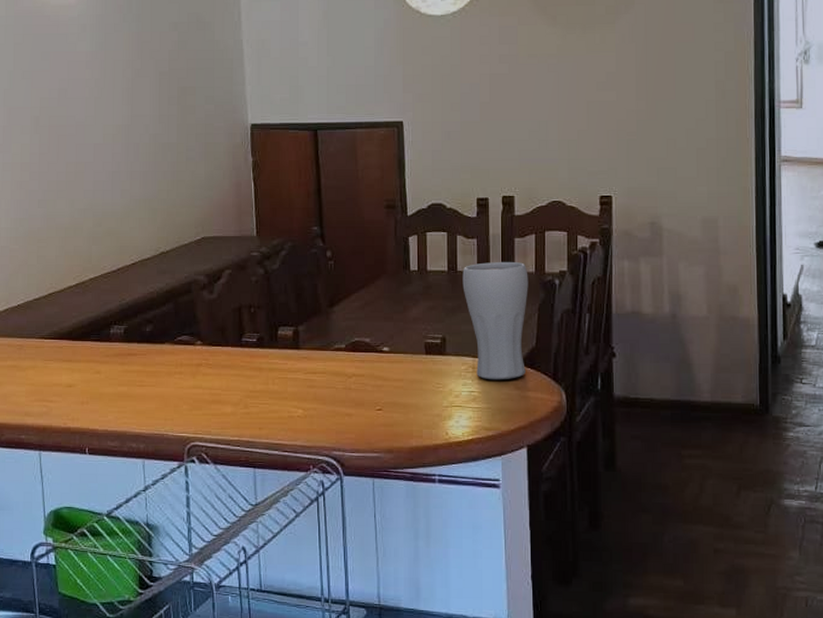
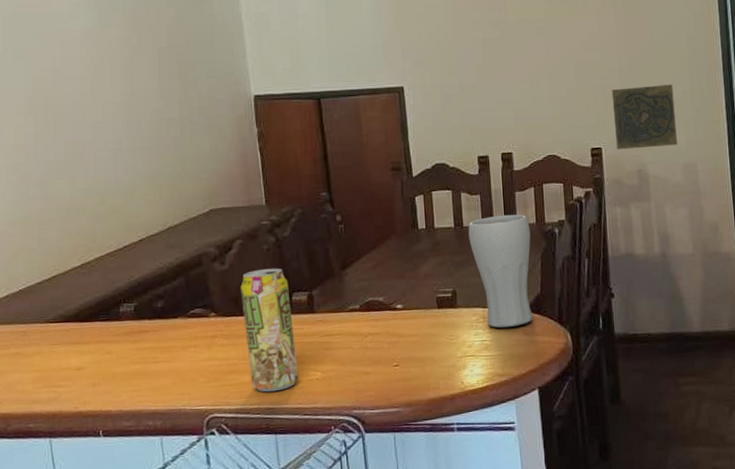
beverage can: none [228,300,280,425] -> present [241,268,299,392]
decorative tile: none [627,131,697,199] -> present [611,84,677,150]

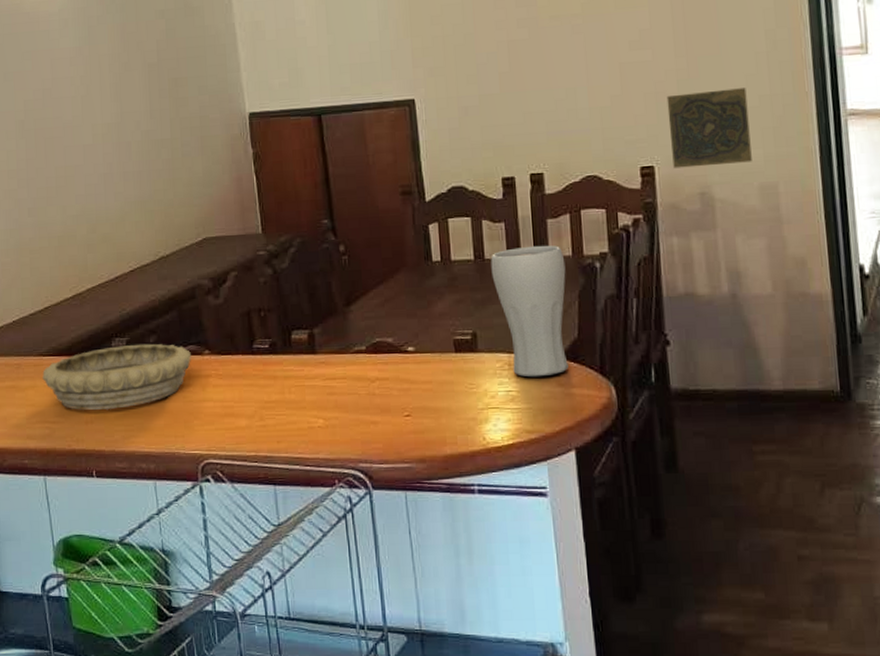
decorative bowl: none [49,308,199,374] -> present [42,343,192,410]
beverage can: present [241,268,299,392] -> none [236,303,299,439]

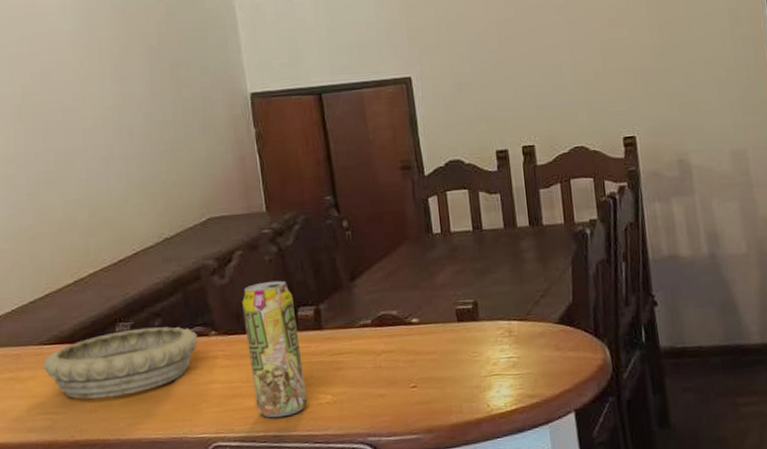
beverage can: none [236,303,299,439] -> present [242,280,308,418]
drinking glass: present [491,245,569,378] -> none [488,214,565,343]
decorative tile: present [666,88,752,168] -> none [644,61,723,138]

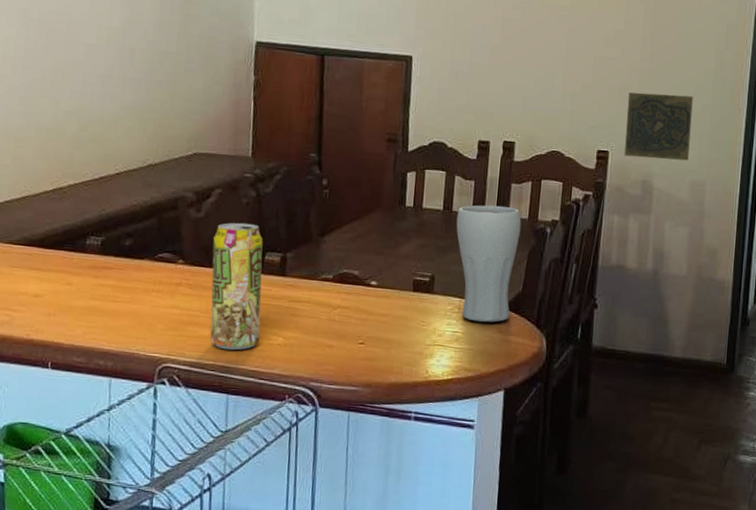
decorative bowl: present [43,327,198,399] -> none [9,244,166,305]
drinking glass: none [488,214,565,343] -> present [456,205,522,323]
decorative tile: none [644,61,723,138] -> present [624,92,693,161]

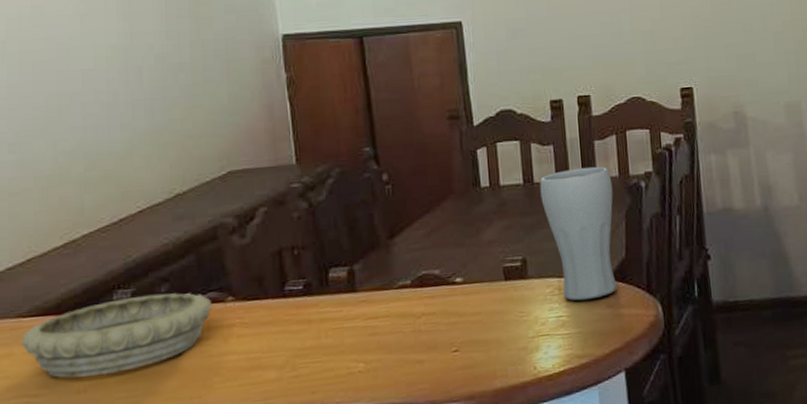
decorative bowl: none [9,244,166,305] -> present [21,293,212,379]
beverage can: present [210,222,263,351] -> none [265,239,337,391]
decorative tile: present [624,92,693,161] -> none [702,14,778,89]

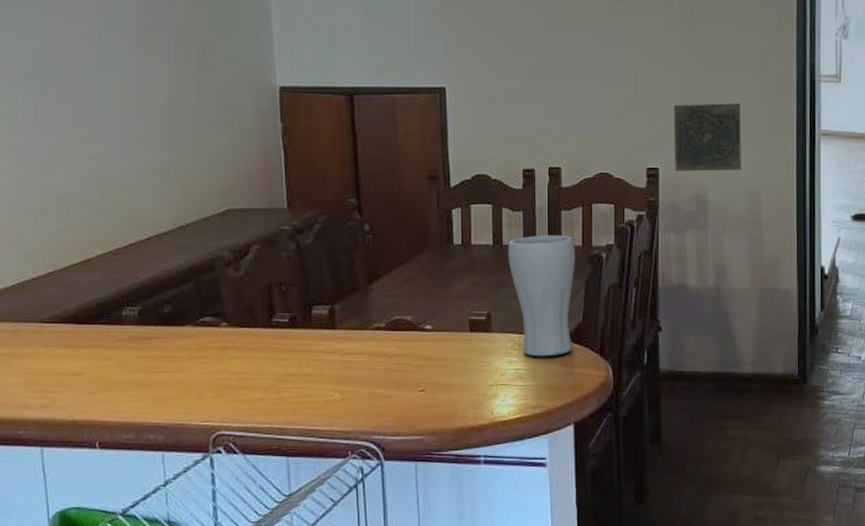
decorative bowl: present [21,293,212,379] -> none [43,313,208,380]
decorative tile: none [702,14,778,89] -> present [673,103,741,172]

